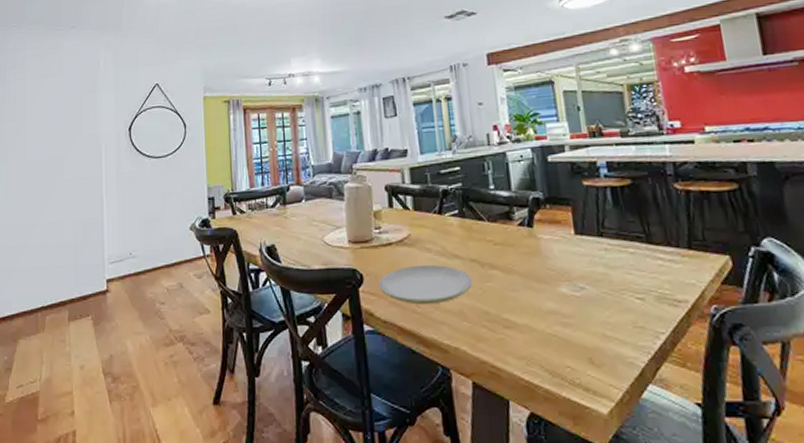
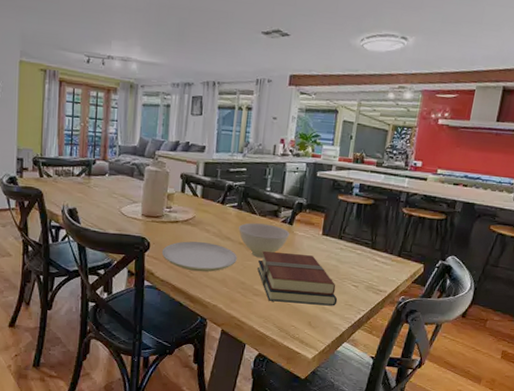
bowl: none [466,230,533,277] -> present [239,223,290,259]
books: none [500,264,622,334] -> present [257,250,338,306]

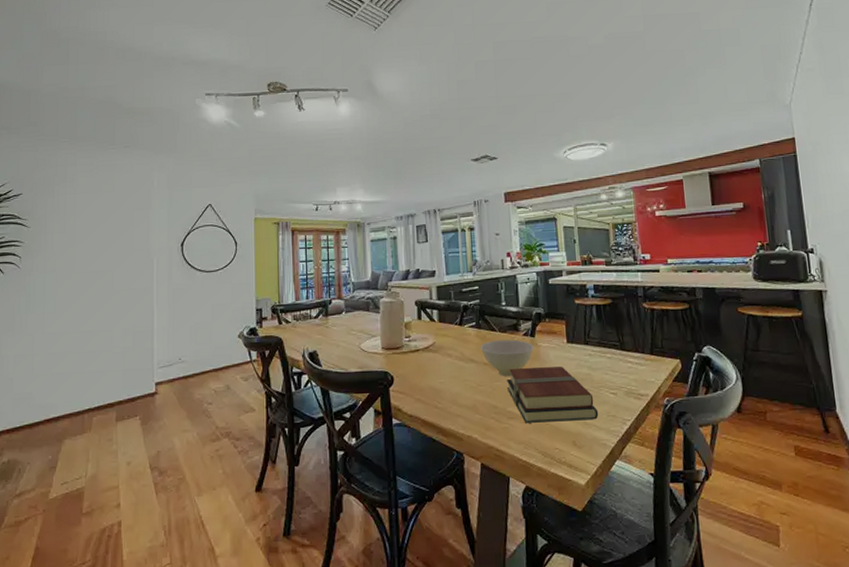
plate: present [161,241,237,272] -> none [406,368,485,401]

